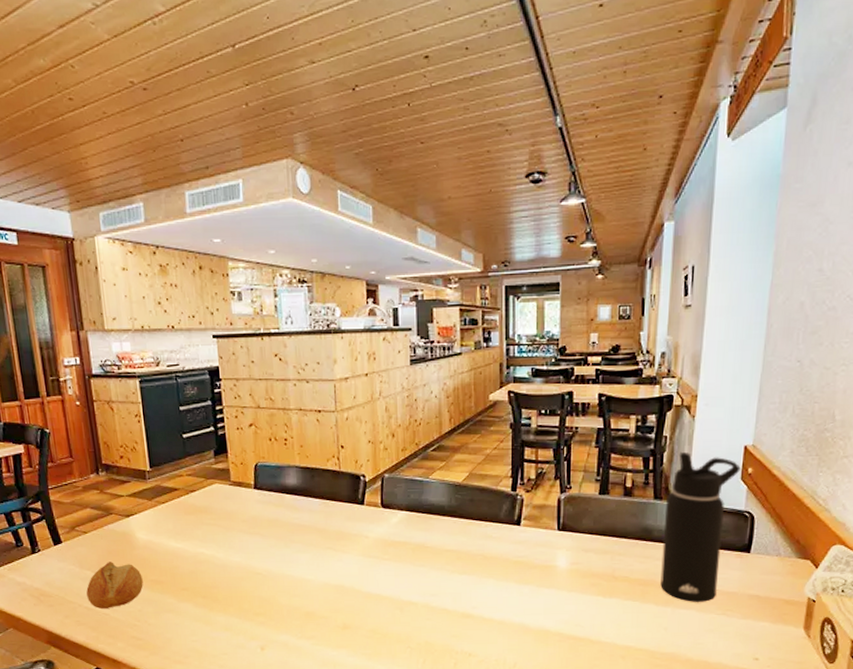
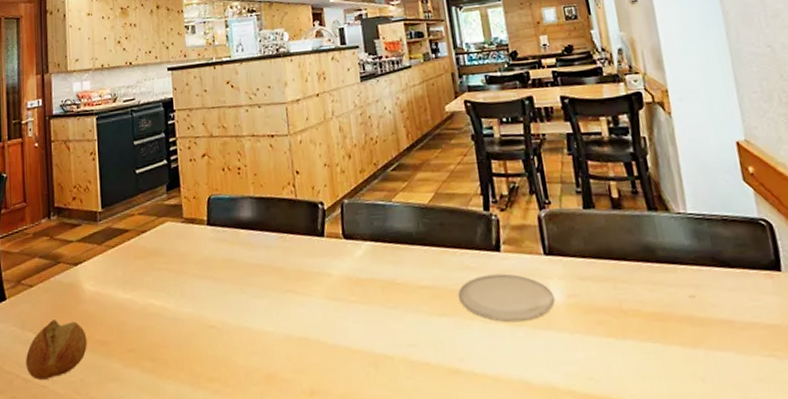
plate: none [478,543,560,582] -> present [458,273,556,323]
water bottle: present [660,451,741,603] -> none [662,152,755,342]

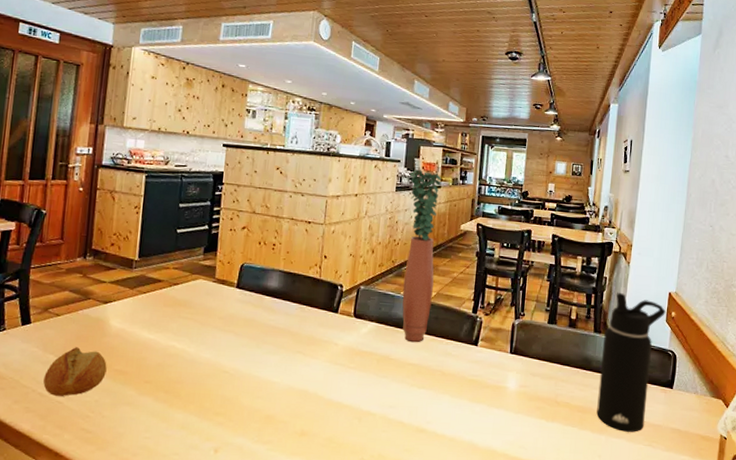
vase: none [373,44,433,260] -> present [402,162,442,343]
plate: present [458,273,556,323] -> none [437,362,510,401]
water bottle: none [662,152,755,342] -> present [596,292,666,433]

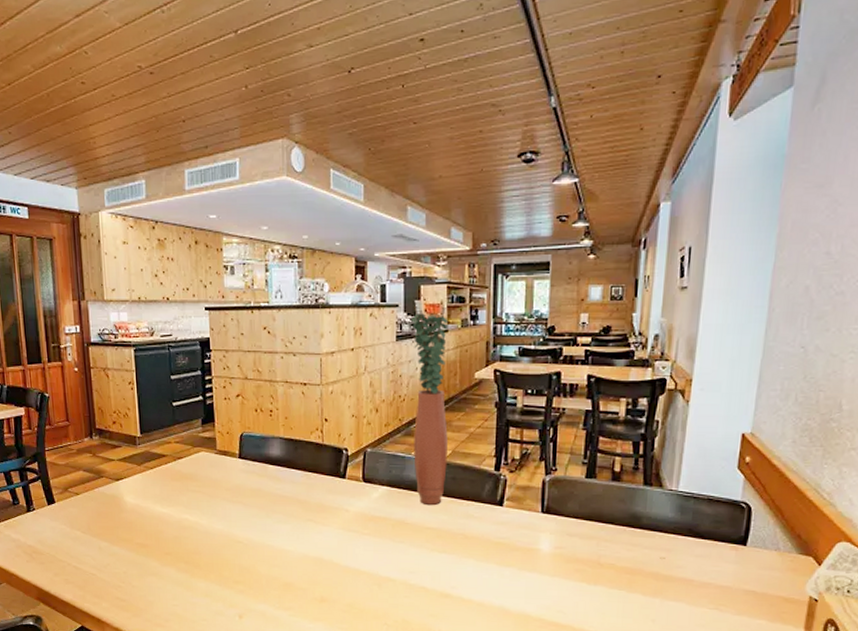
bread roll: present [43,347,107,396] -> none [75,523,129,569]
water bottle: present [596,292,666,433] -> none [648,437,738,596]

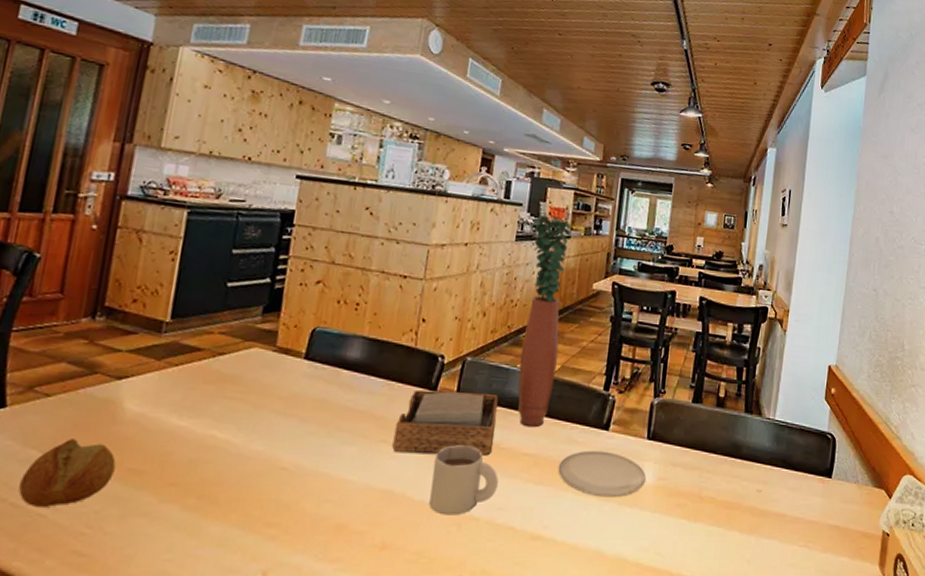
bread roll: none [75,523,129,569] -> present [18,439,116,507]
napkin holder: none [317,477,400,530] -> present [392,389,499,456]
mug: none [351,522,407,577] -> present [429,445,499,515]
plate: none [459,524,543,564] -> present [558,450,647,498]

